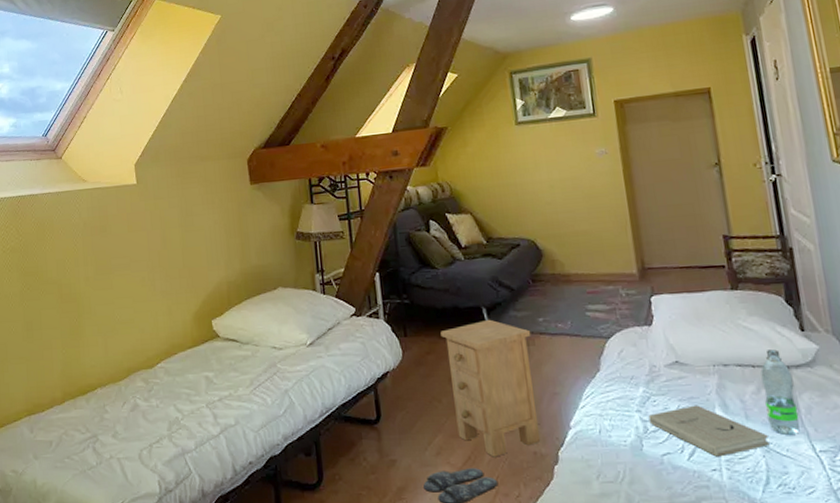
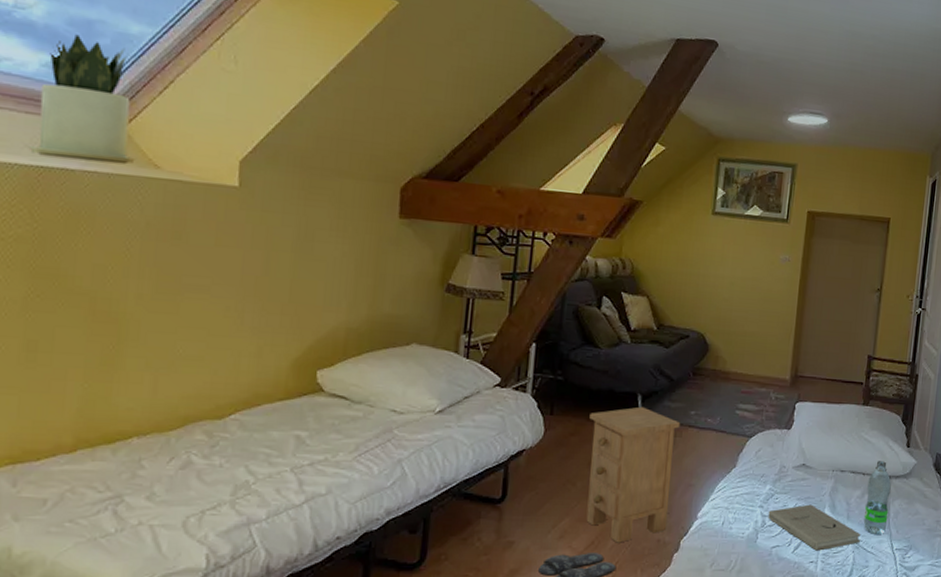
planter: none [10,100,71,189] -> present [28,34,136,165]

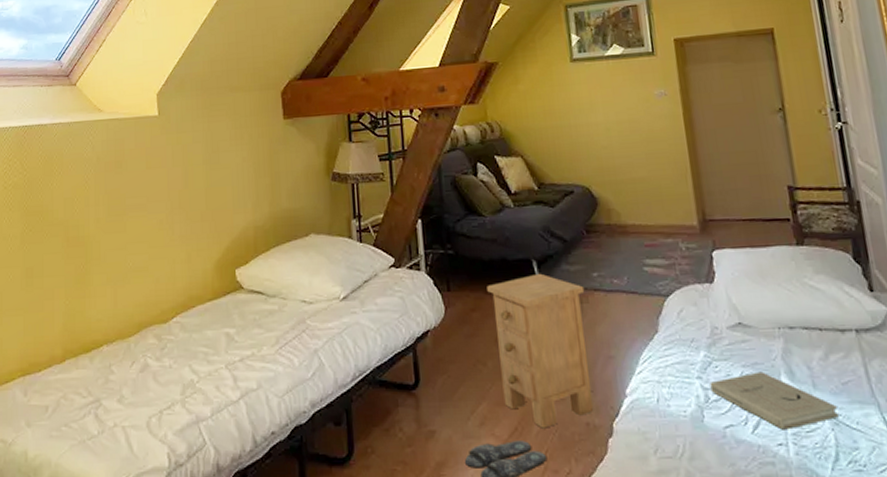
planter: present [28,34,136,165] -> none [17,19,85,118]
bottle: present [863,461,891,534] -> none [828,311,871,406]

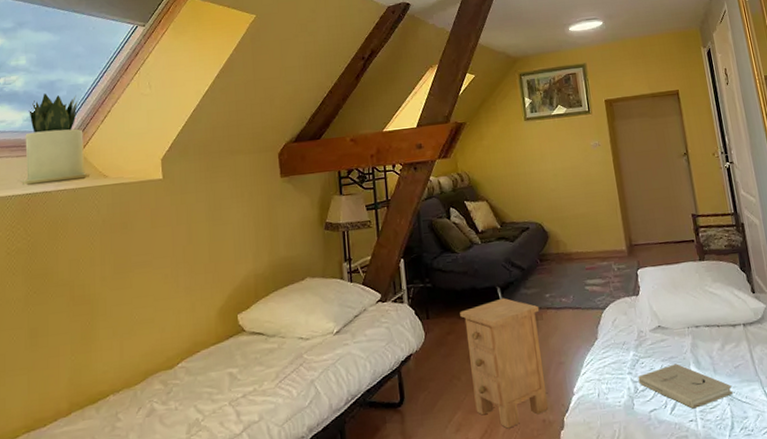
planter: none [17,19,85,118] -> present [20,93,91,186]

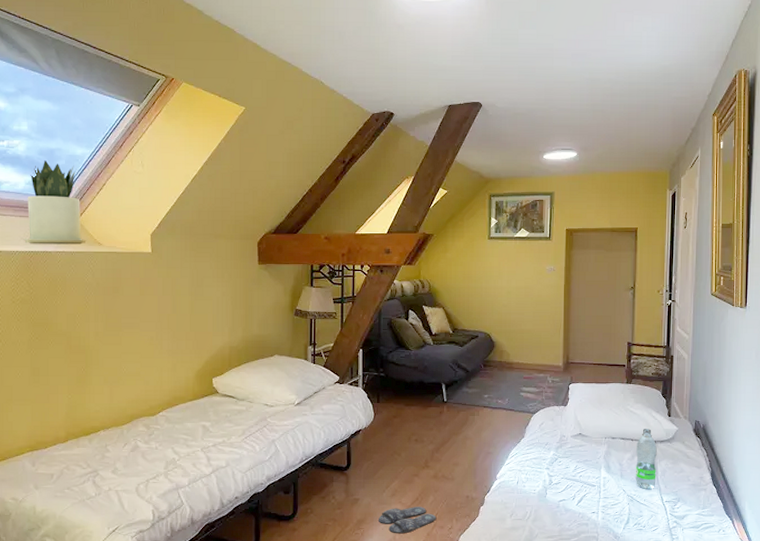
nightstand: present [460,298,549,429] -> none [407,393,477,499]
book: present [638,363,733,409] -> none [554,466,634,503]
bottle: none [724,310,755,384] -> present [635,429,657,489]

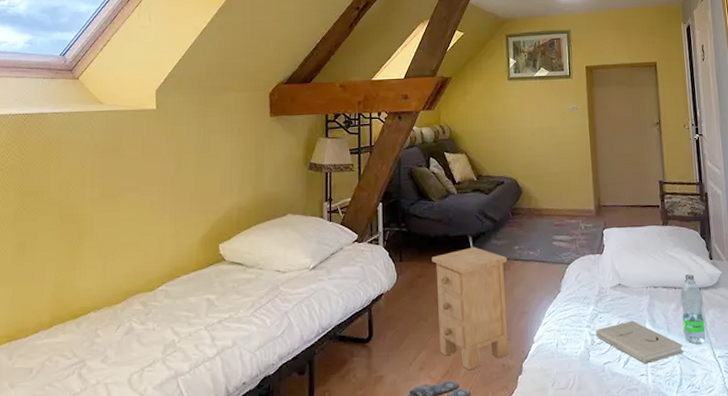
planter: present [23,160,87,245] -> none [17,18,87,106]
nightstand: none [407,393,477,499] -> present [432,247,509,370]
book: none [554,466,634,503] -> present [595,320,684,364]

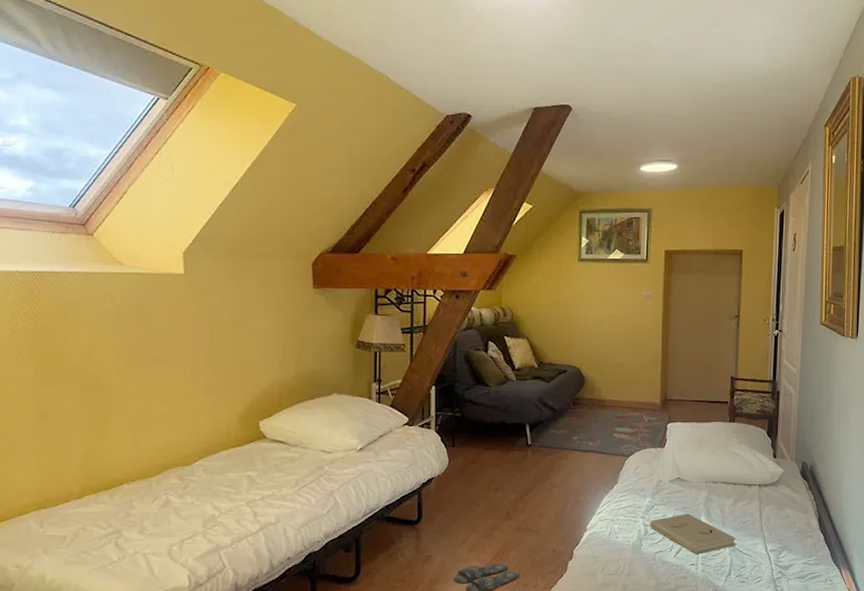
nightstand: present [432,247,509,370] -> none [486,435,565,554]
bottle: present [680,274,706,344] -> none [737,471,761,538]

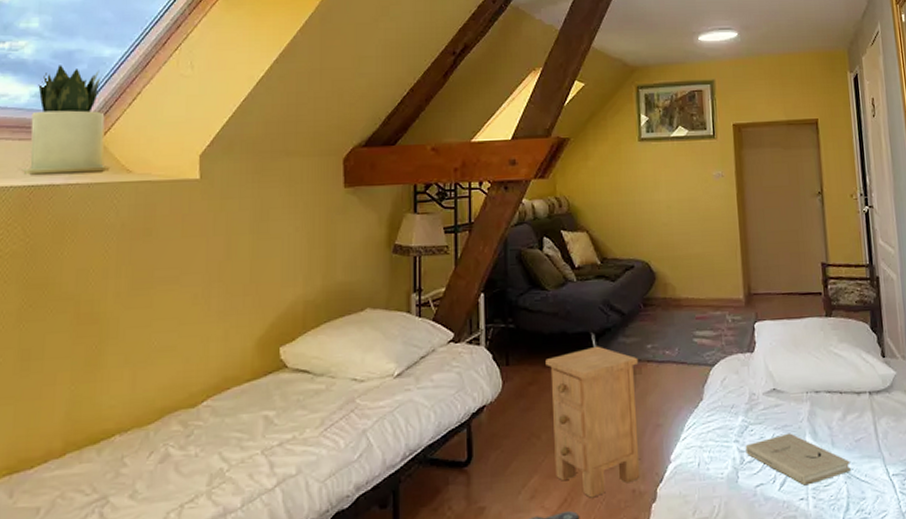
planter: none [24,162,104,264] -> present [21,65,111,176]
nightstand: none [486,435,565,554] -> present [545,346,640,498]

